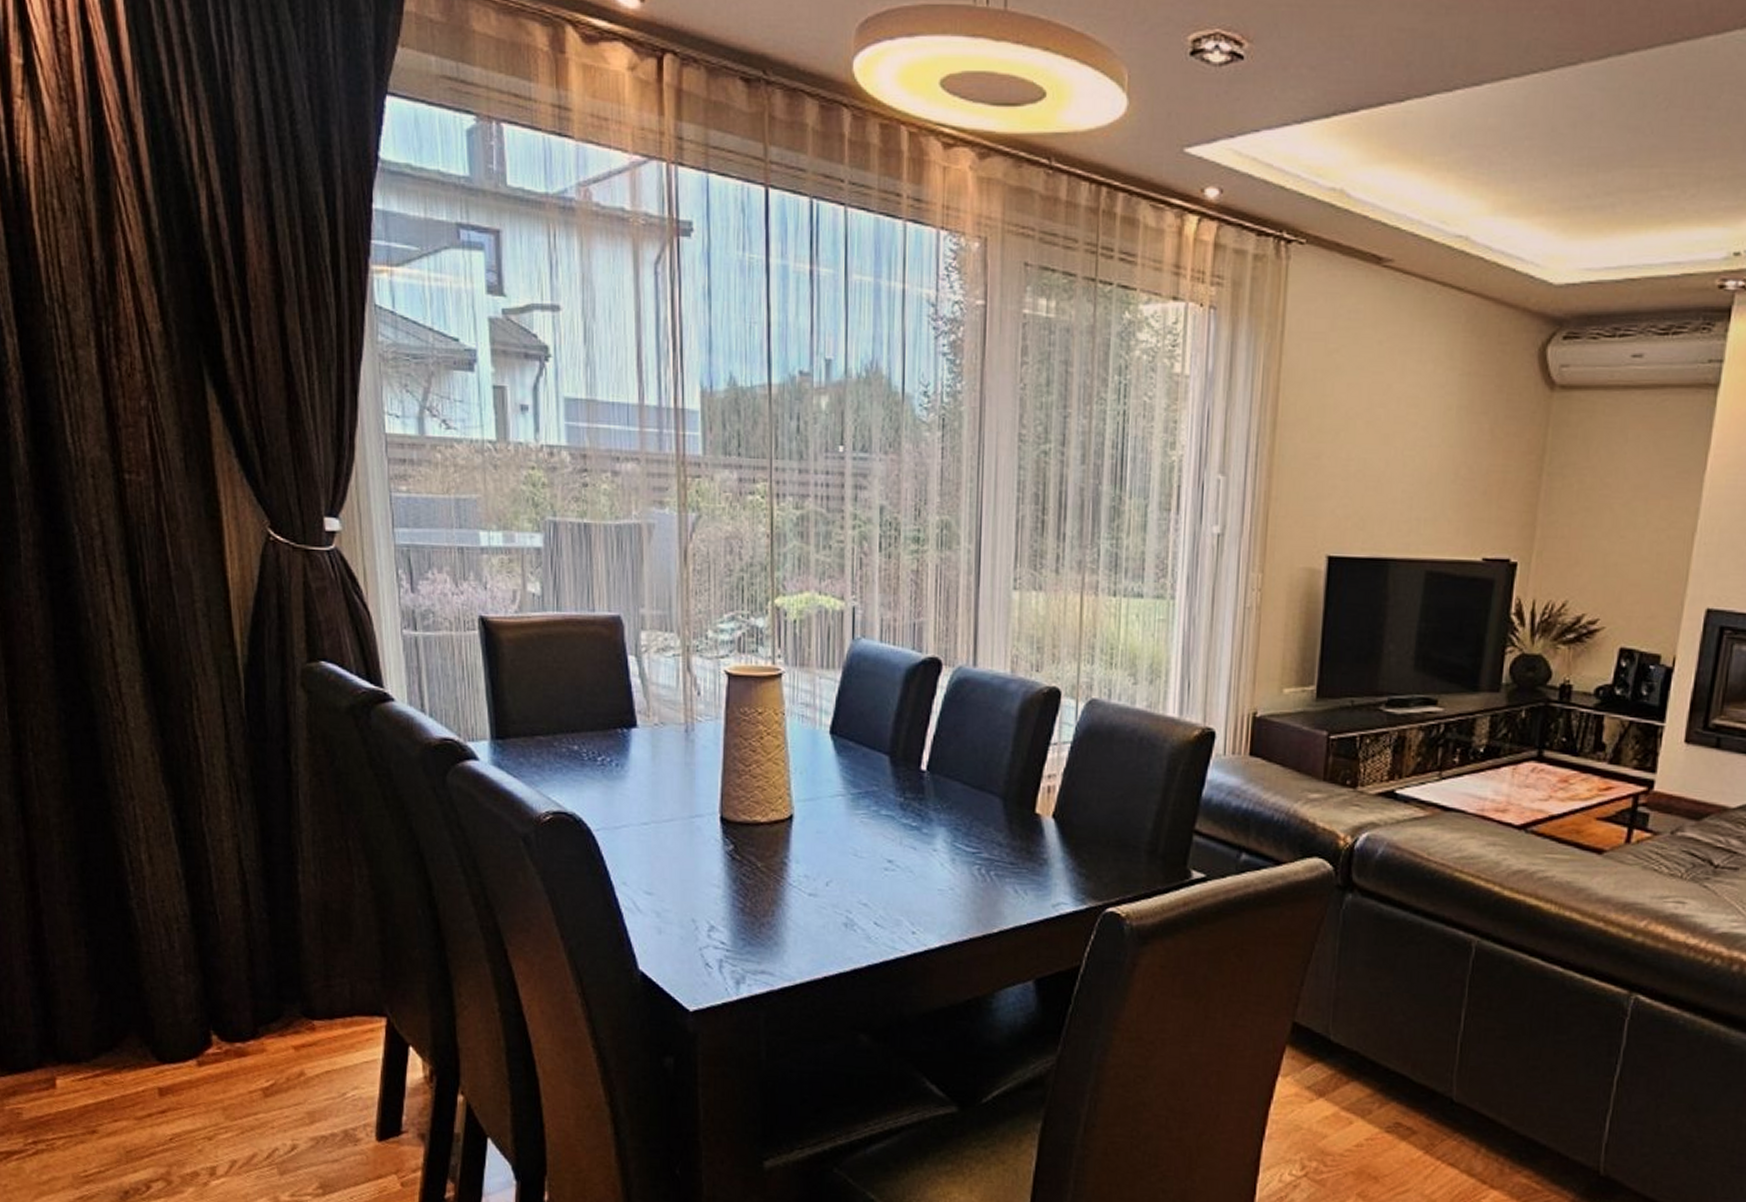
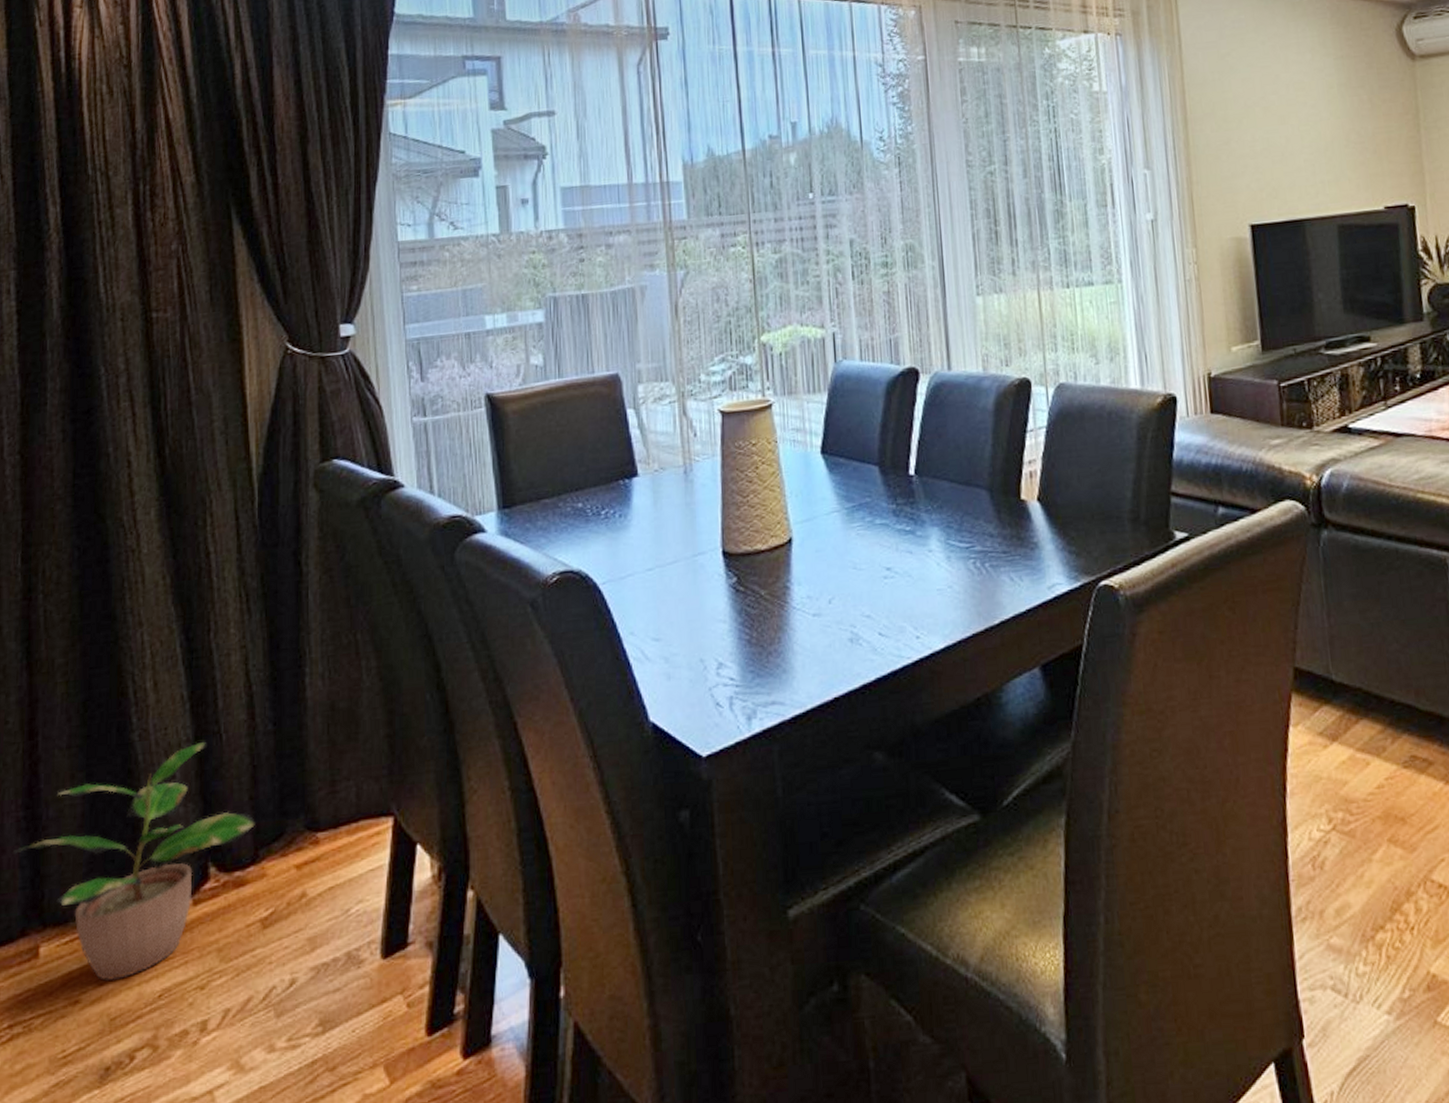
potted plant: none [24,919,255,1120] -> present [13,741,257,982]

